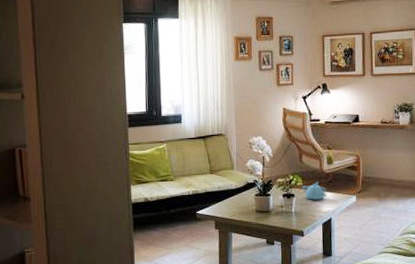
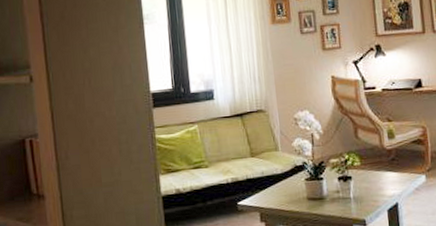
teapot: present [303,181,327,200] -> none [361,159,391,182]

